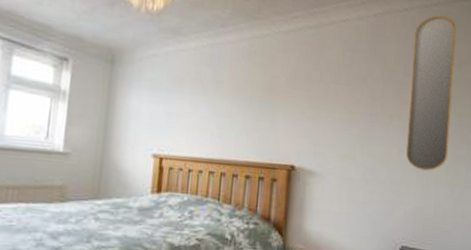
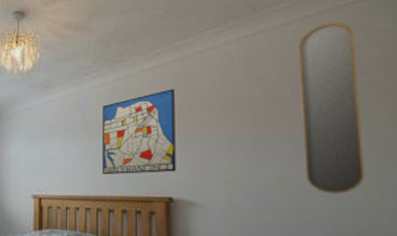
wall art: none [230,55,307,141] -> present [103,89,176,175]

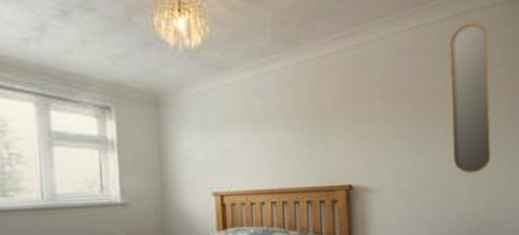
wall art: present [103,89,176,175] -> none [283,77,354,167]

